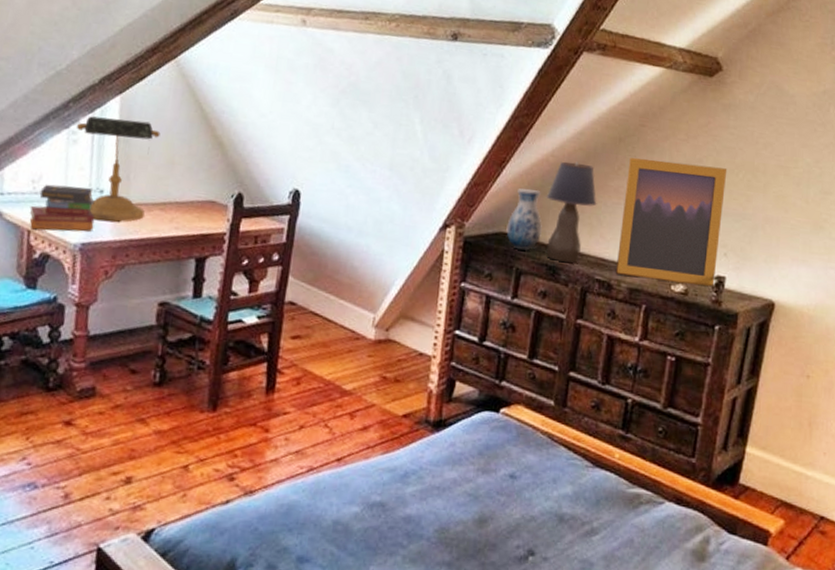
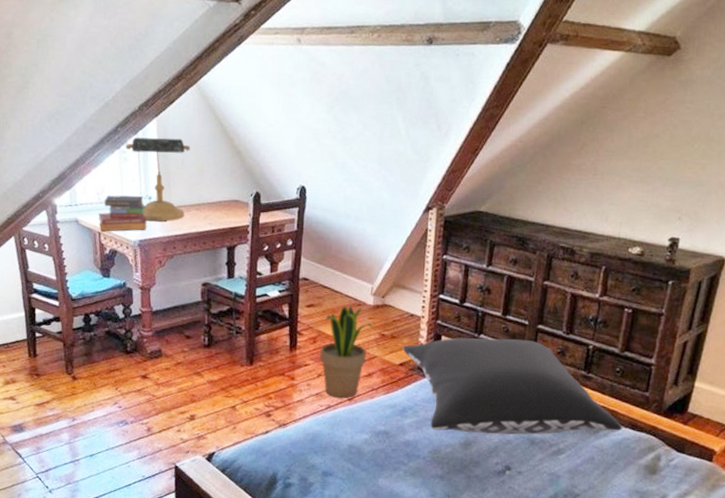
potted plant: none [303,338,374,458] -> present [319,304,374,399]
pillow: none [407,384,666,510] -> present [402,337,622,435]
vase: present [506,188,542,251] -> none [480,172,512,225]
table lamp: present [546,161,597,263] -> none [515,145,561,234]
picture frame: present [615,158,728,287] -> none [578,137,683,248]

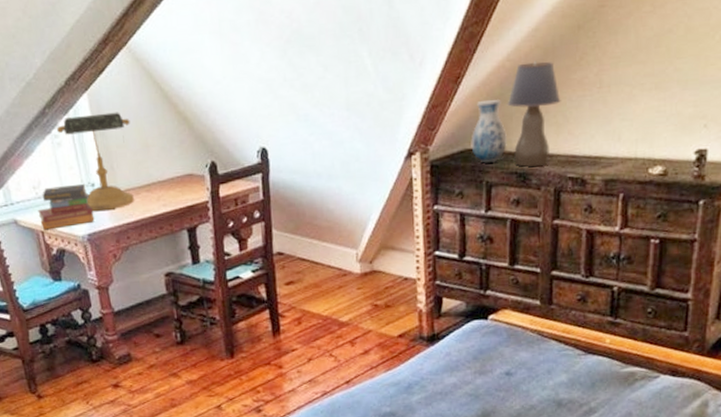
potted plant: present [319,304,374,399] -> none [306,276,365,382]
pillow: present [402,337,622,435] -> none [399,289,660,404]
vase: none [480,172,512,225] -> present [471,100,507,163]
table lamp: none [515,145,561,234] -> present [507,61,561,168]

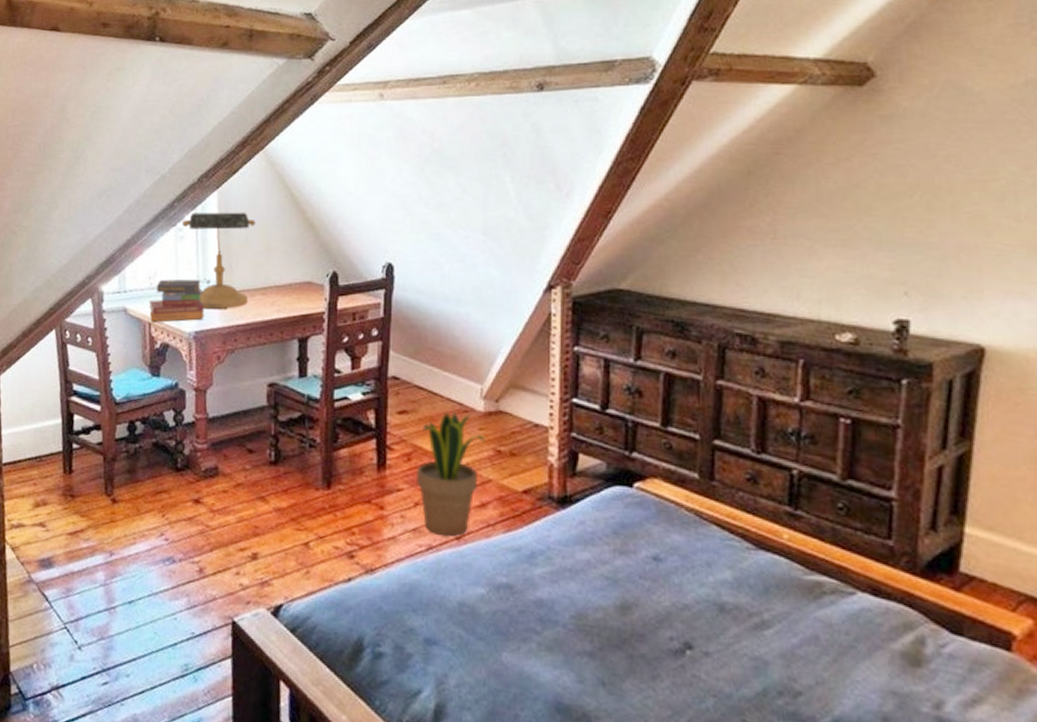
potted plant: none [306,276,365,382] -> present [415,411,487,537]
vase: present [471,100,507,163] -> none [620,240,663,307]
table lamp: present [507,61,561,168] -> none [664,203,728,318]

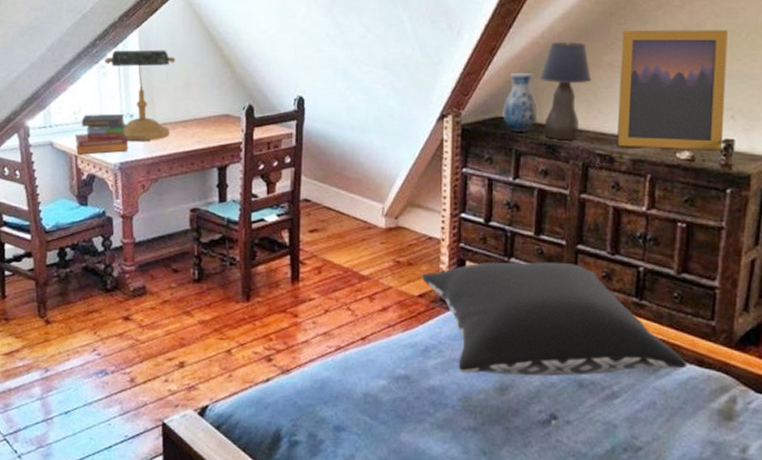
potted plant: present [415,411,487,537] -> none [325,228,388,338]
pillow: none [526,456,857,598] -> present [421,262,686,377]
vase: none [620,240,663,307] -> present [502,73,538,132]
table lamp: none [664,203,728,318] -> present [539,40,592,141]
picture frame: none [759,191,897,334] -> present [616,30,728,151]

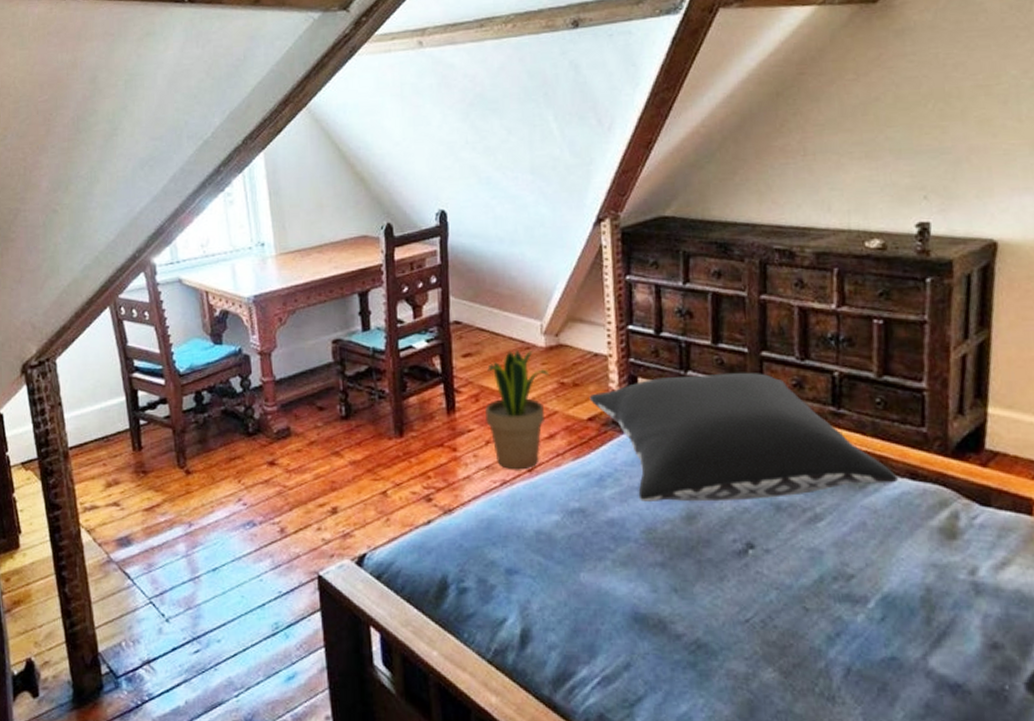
books: present [74,113,129,155] -> none [204,242,262,290]
desk lamp: present [105,50,176,142] -> none [231,171,305,272]
potted plant: none [325,228,388,338] -> present [484,349,550,470]
vase: present [502,73,538,132] -> none [665,166,705,232]
table lamp: present [539,40,592,141] -> none [703,127,762,238]
picture frame: present [616,30,728,151] -> none [791,101,918,240]

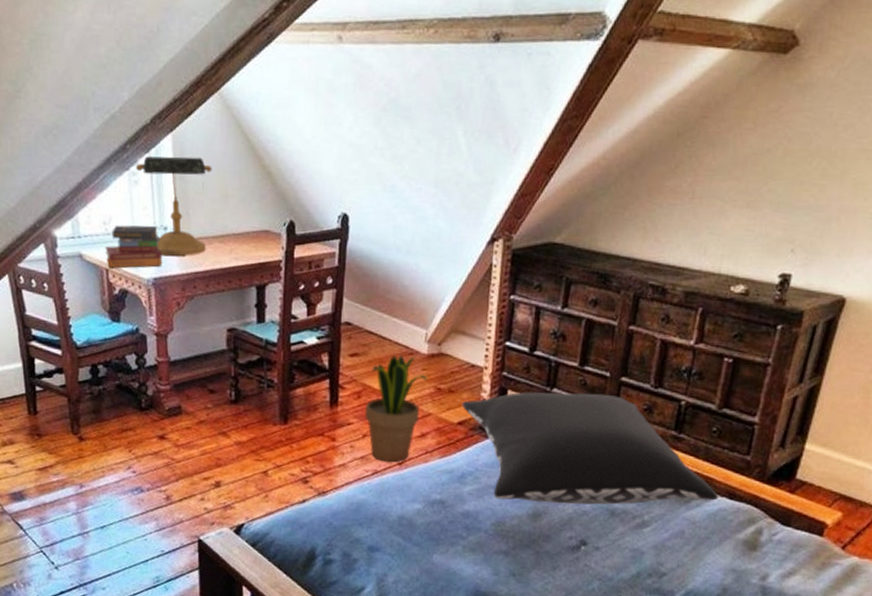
books: none [204,242,262,290] -> present [105,225,163,268]
desk lamp: none [231,171,305,272] -> present [136,156,212,257]

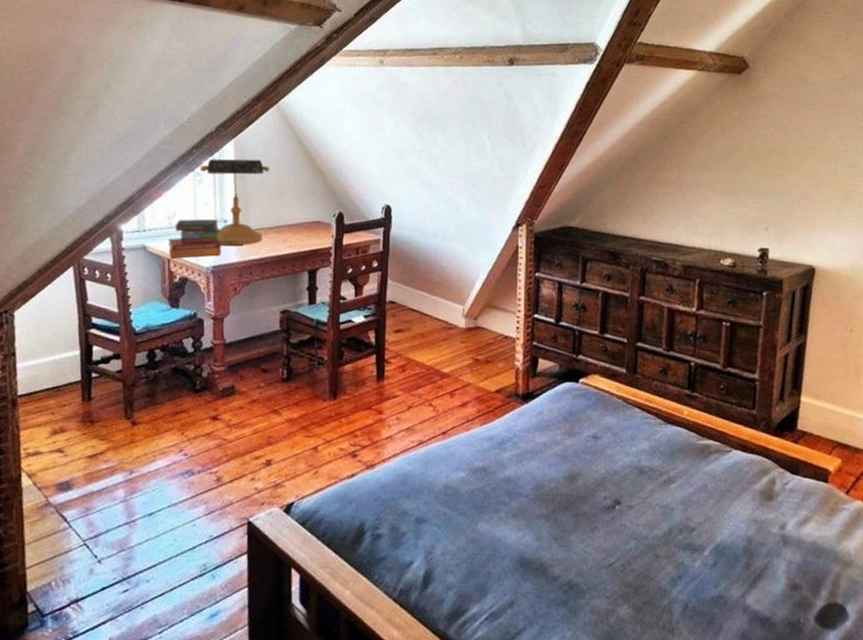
potted plant: present [364,353,429,463] -> none [409,328,467,433]
pillow: present [461,392,718,505] -> none [498,358,732,465]

